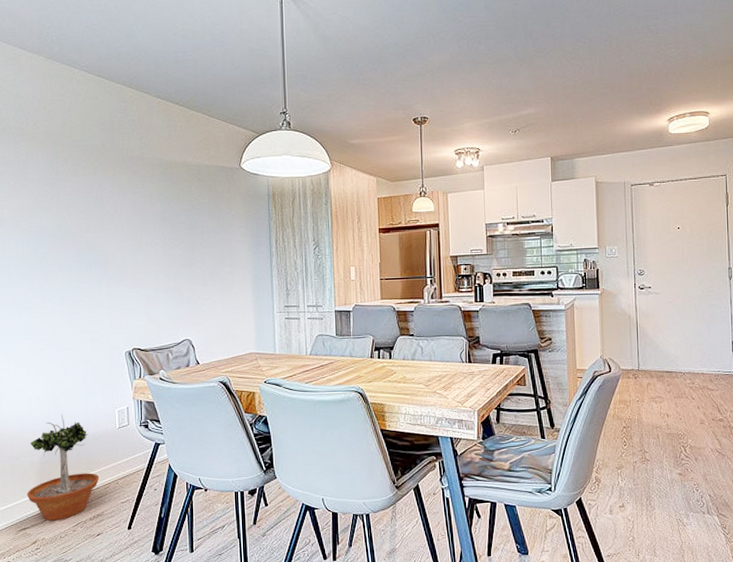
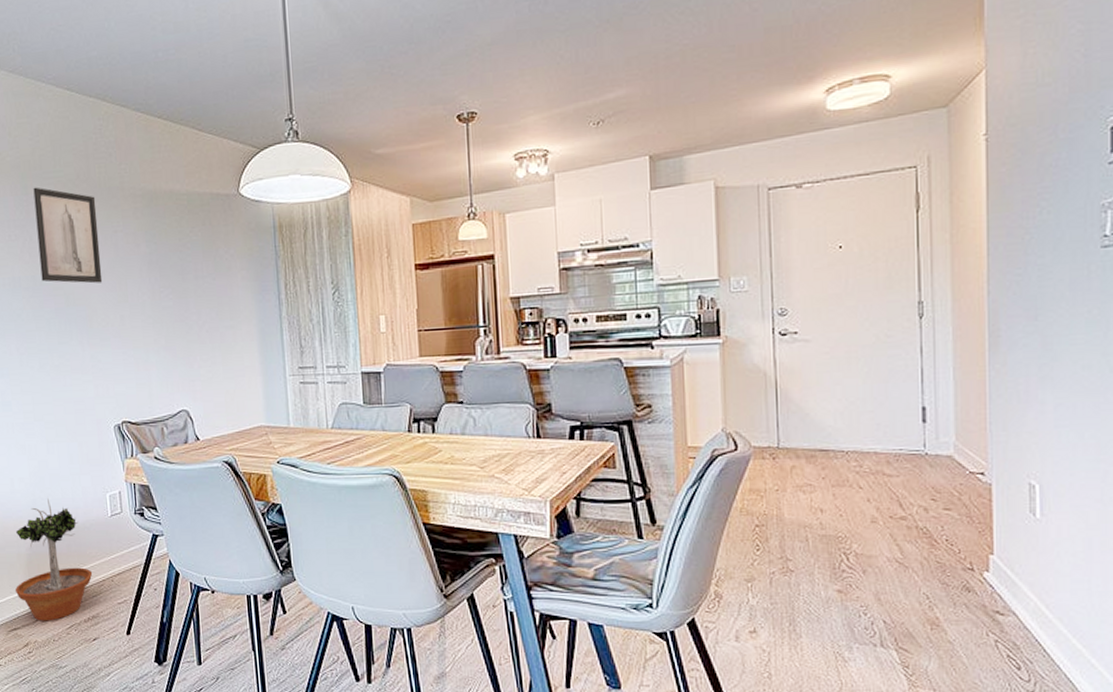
wall art: none [63,153,121,234] -> present [33,187,103,284]

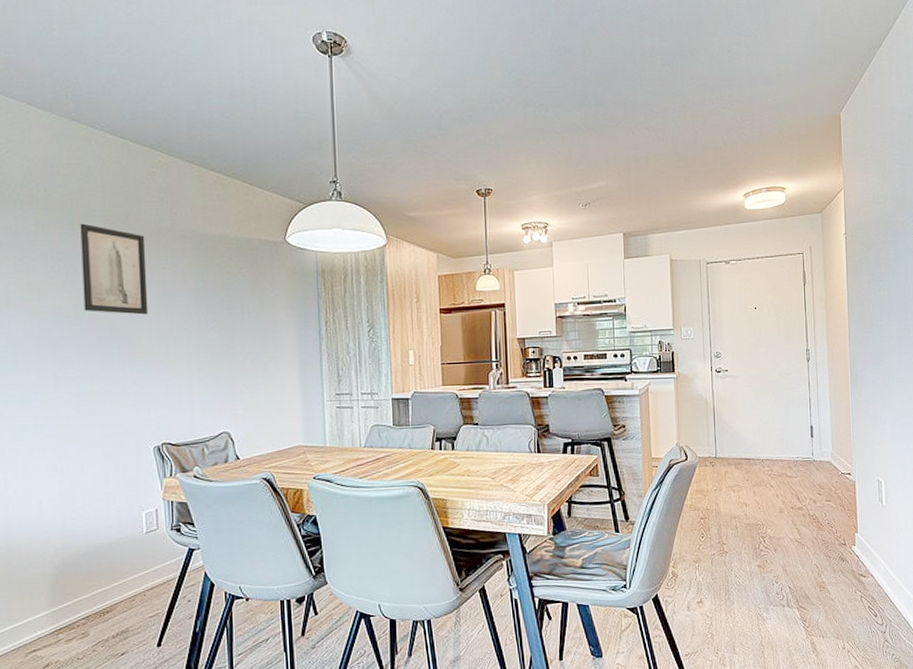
potted tree: present [14,498,93,621] -> none [36,518,124,641]

